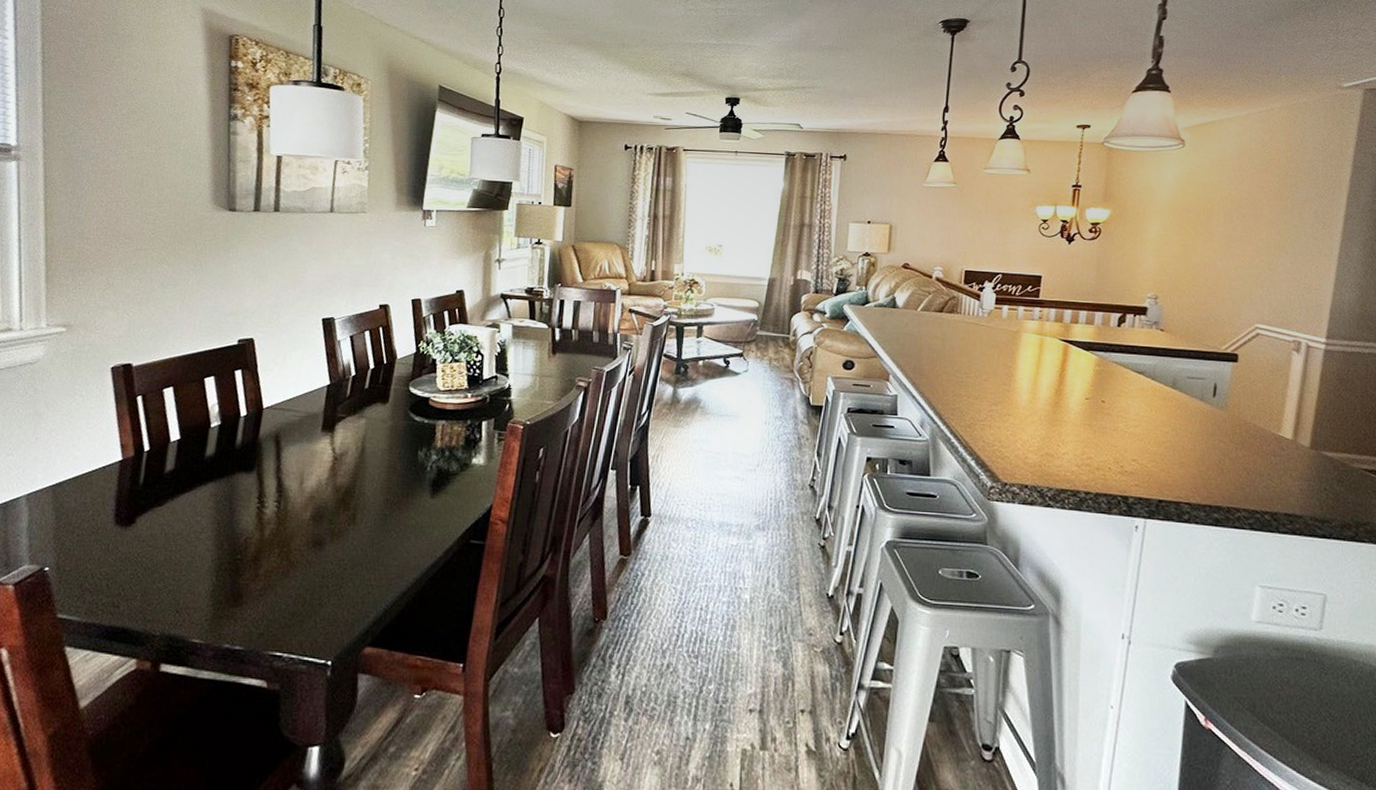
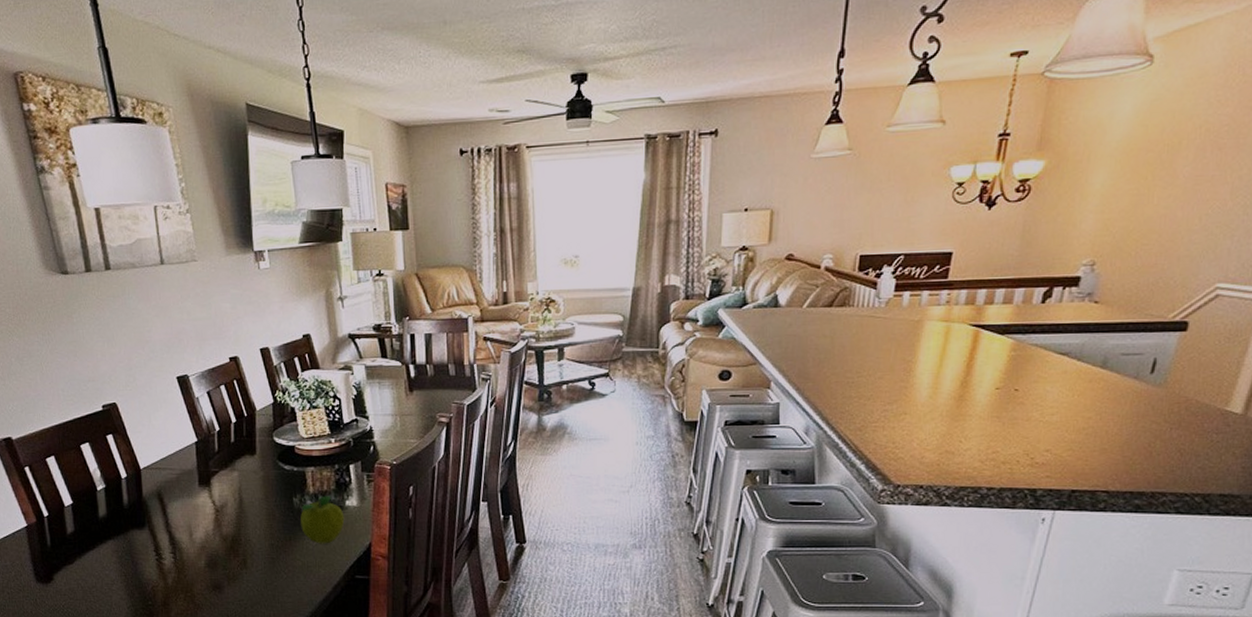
fruit: none [421,451,469,503] -> present [300,496,345,544]

